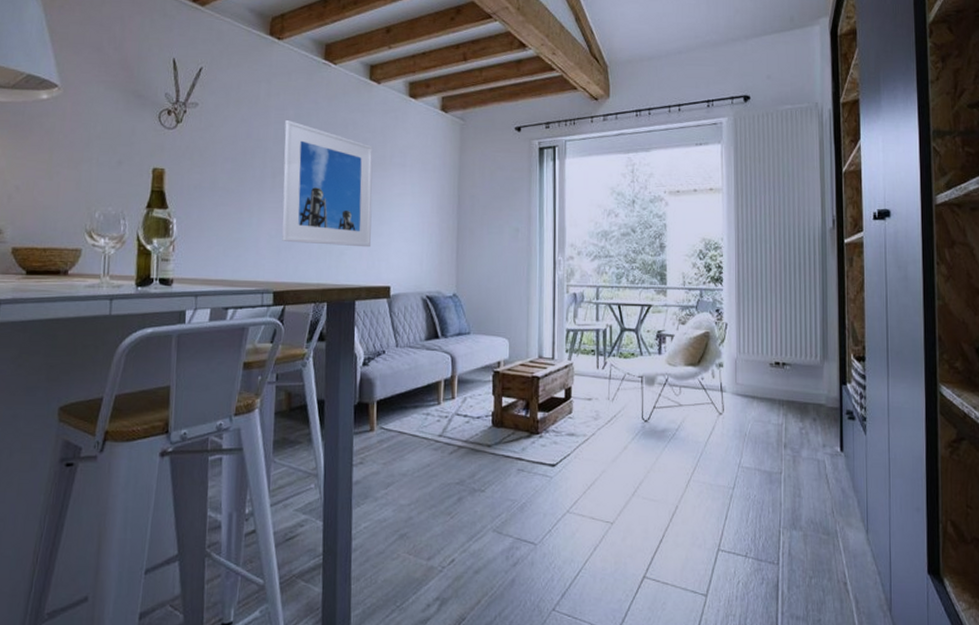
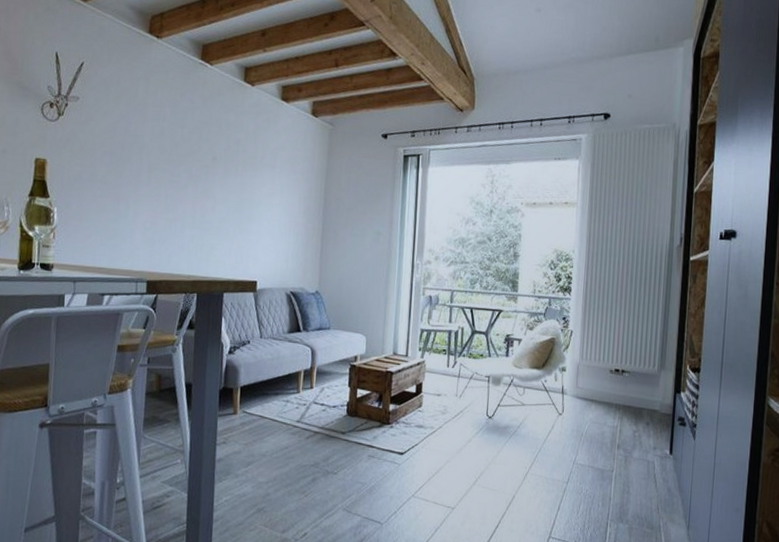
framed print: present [282,120,373,248] -> none [156,118,245,244]

